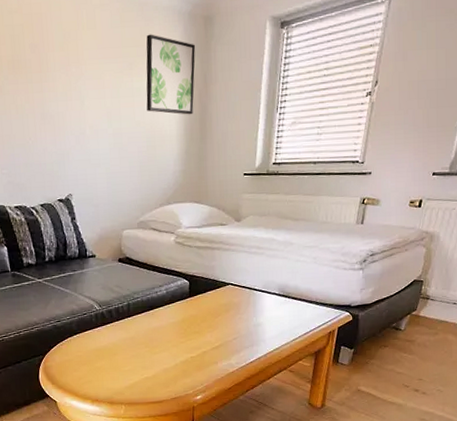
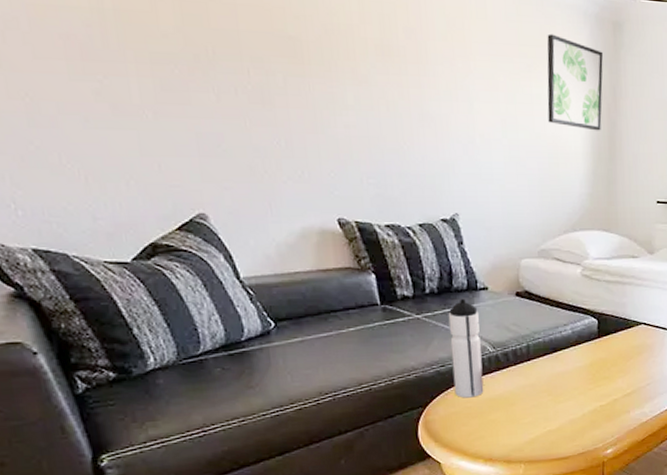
water bottle: none [63,265,92,348] -> present [448,299,484,398]

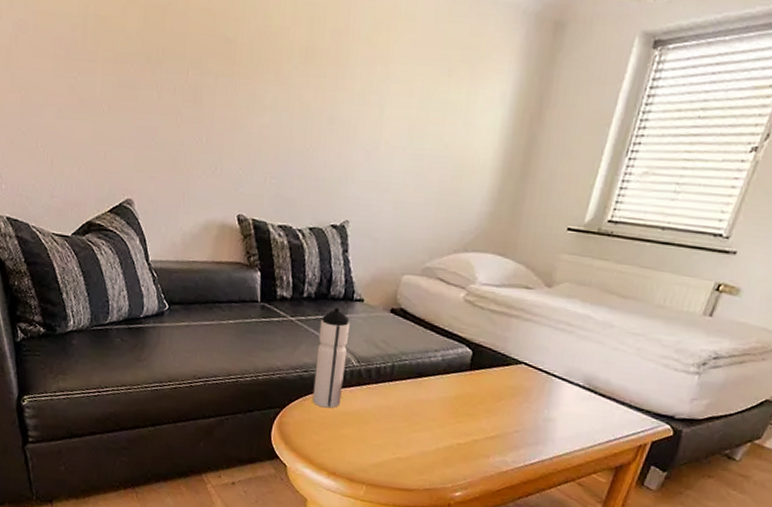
wall art: present [547,33,604,131] -> none [460,35,537,144]

